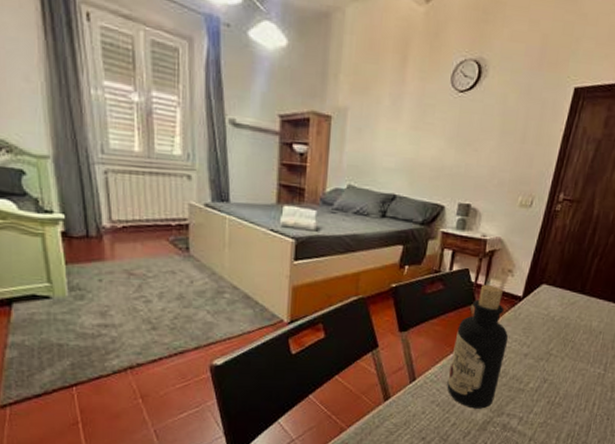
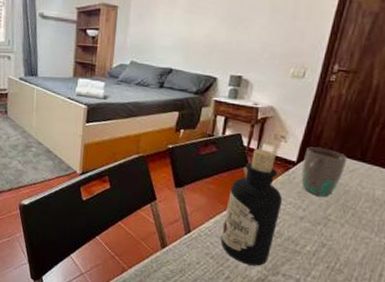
mug: none [526,280,569,331] -> present [301,147,348,197]

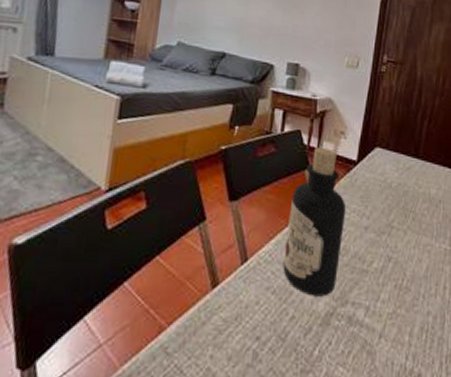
mug: present [301,147,348,197] -> none [363,143,403,200]

